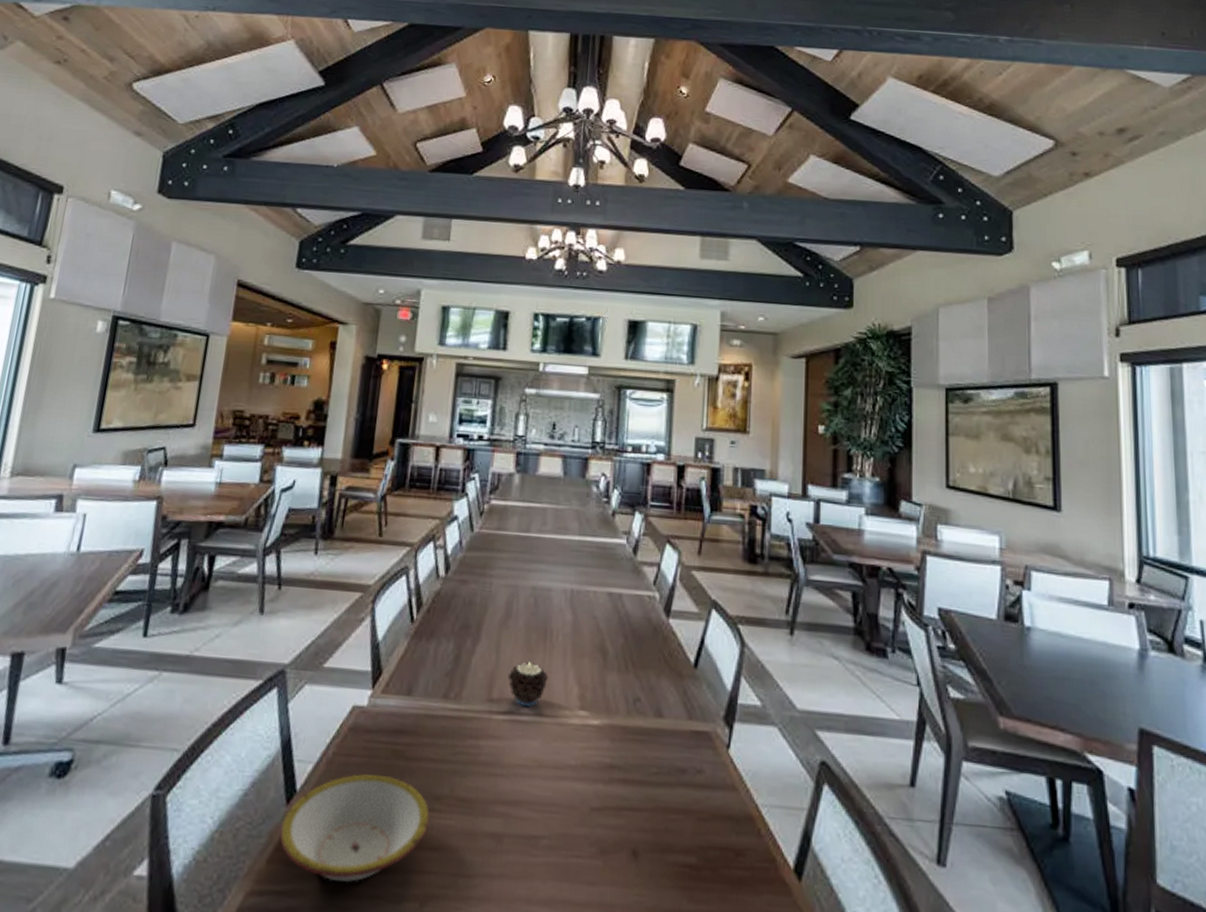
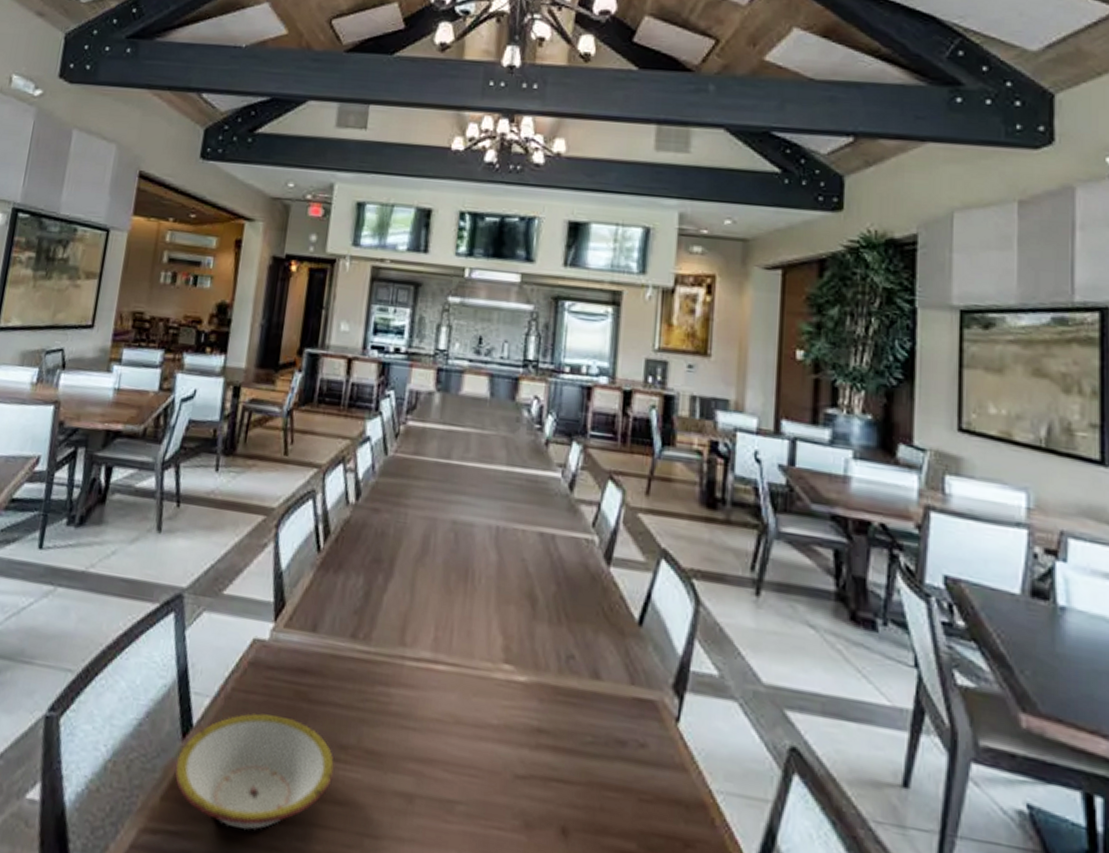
candle: present [507,661,549,706] -> none [422,604,469,655]

